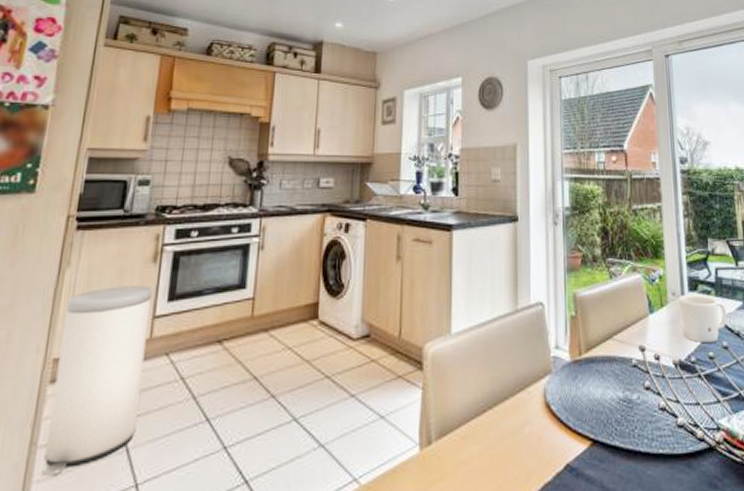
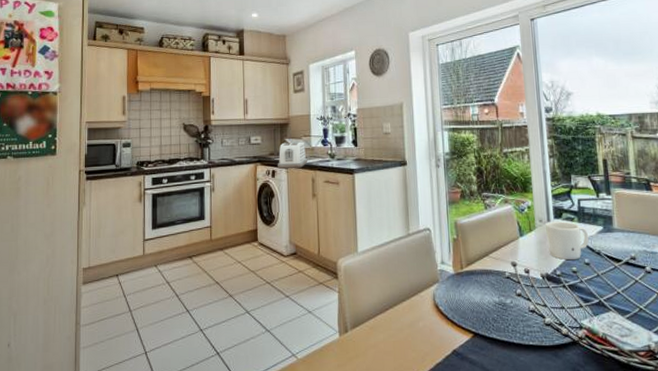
pedal bin: present [41,286,153,476] -> none [85,218,142,344]
toaster: none [352,187,394,223] -> present [277,141,308,170]

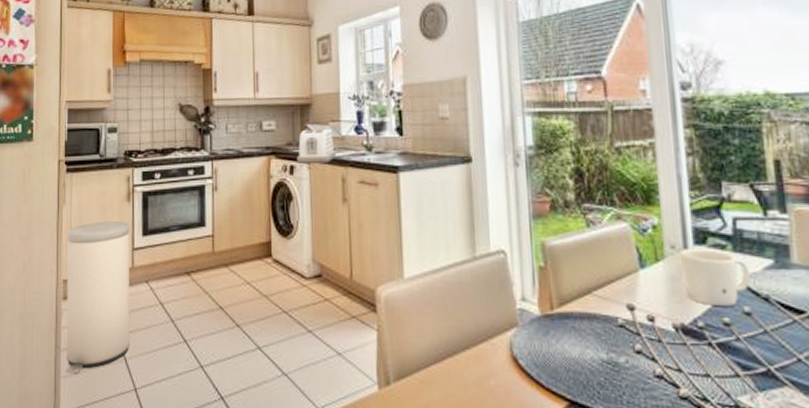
pedal bin: none [85,218,142,344] -> present [66,221,130,373]

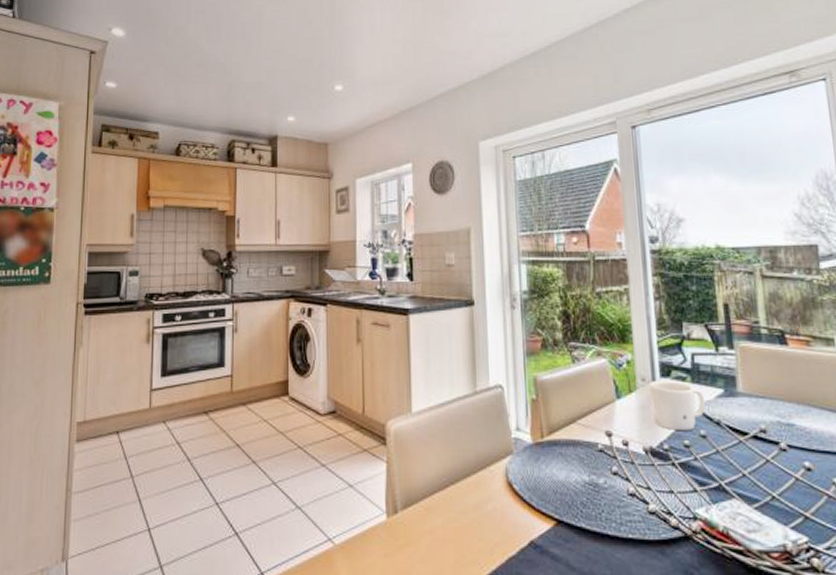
pedal bin: present [66,221,130,373] -> none [77,363,149,516]
toaster: present [296,128,337,165] -> none [314,273,352,308]

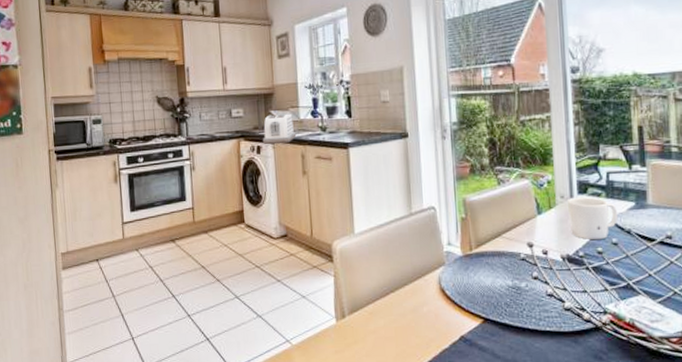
toaster: none [314,273,352,308] -> present [262,113,297,145]

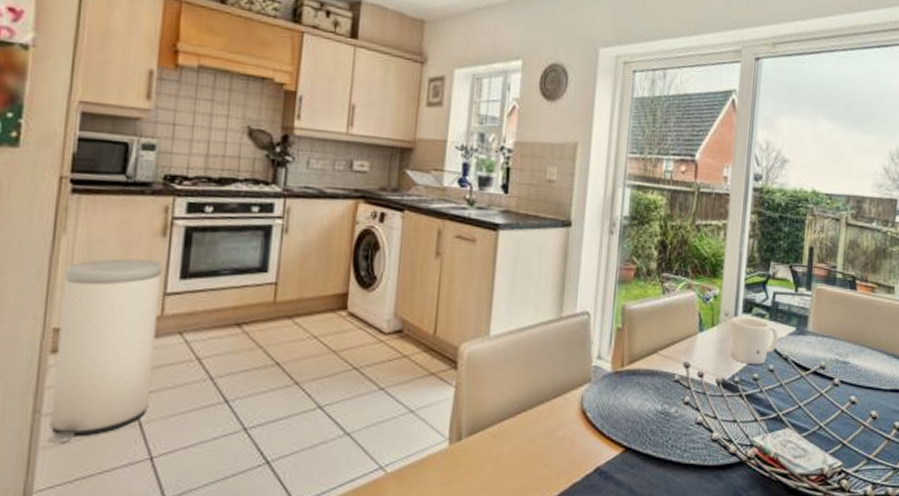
pedal bin: none [61,200,126,330] -> present [48,258,163,442]
toaster: present [262,113,297,145] -> none [388,175,436,215]

